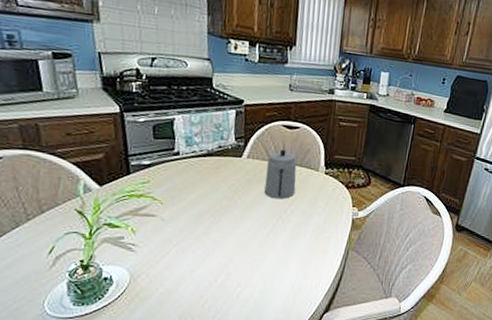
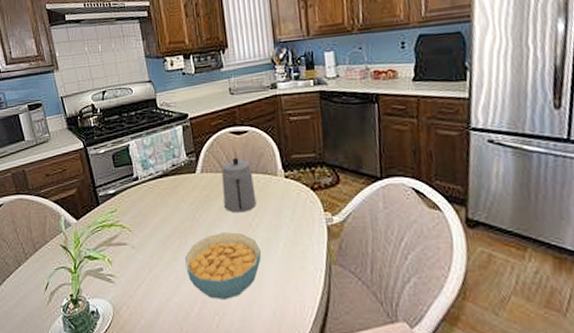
cereal bowl: none [216,215,291,273] -> present [185,232,261,299]

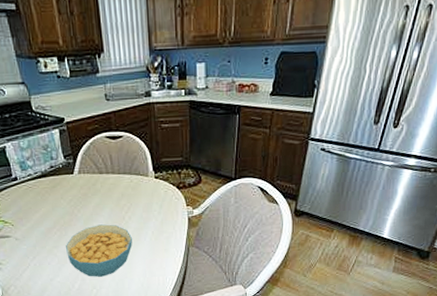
teapot: present [222,157,257,213] -> none [98,160,129,208]

